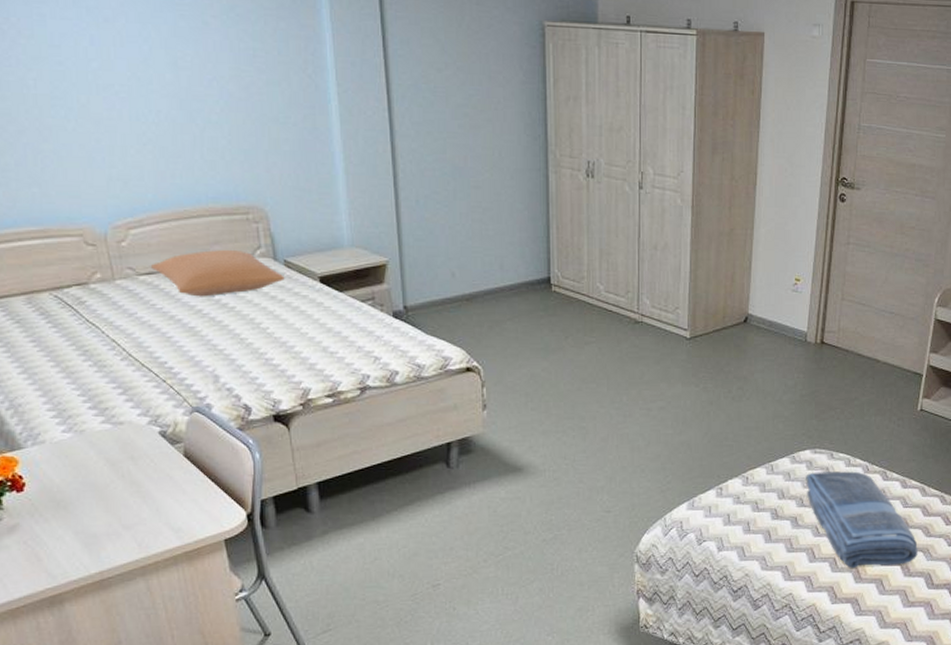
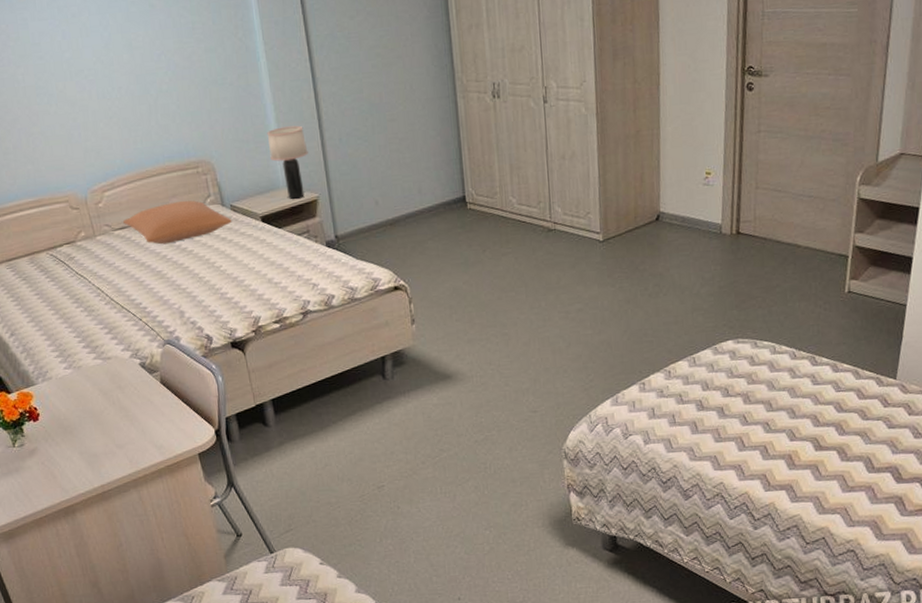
table lamp: none [333,179,380,261] -> present [267,125,308,199]
towel: present [806,471,918,568] -> none [730,358,855,455]

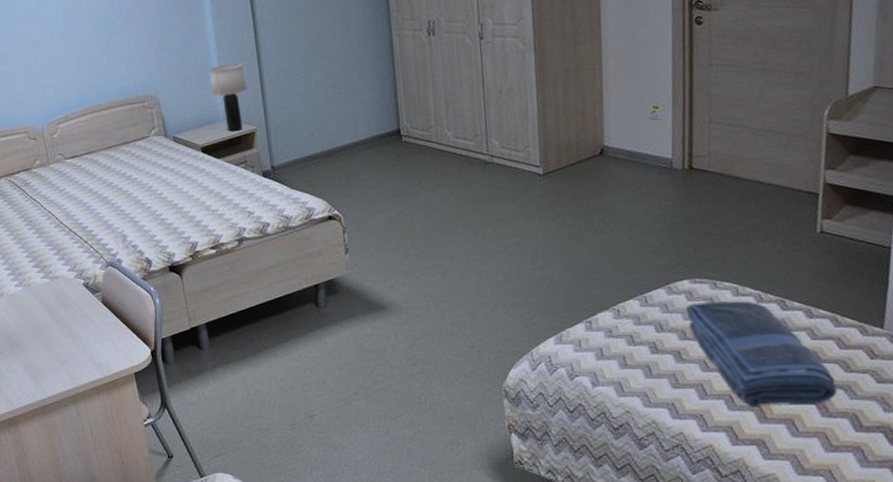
pillow: present [122,200,232,245] -> none [74,131,174,173]
towel: none [730,358,855,455] -> present [686,301,837,406]

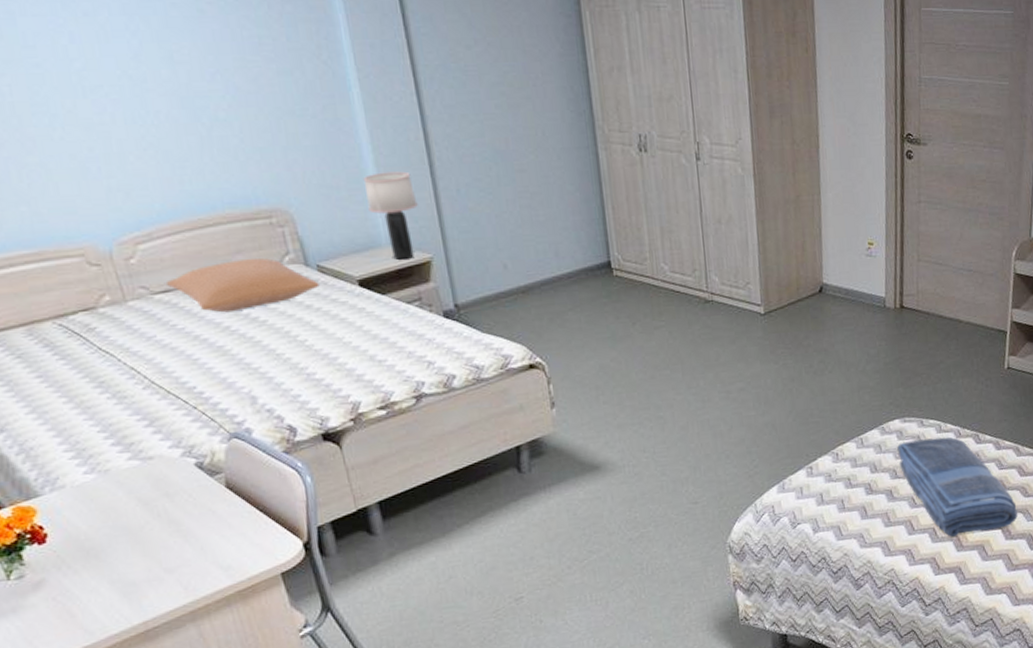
pillow: none [74,131,174,173] -> present [165,257,320,313]

